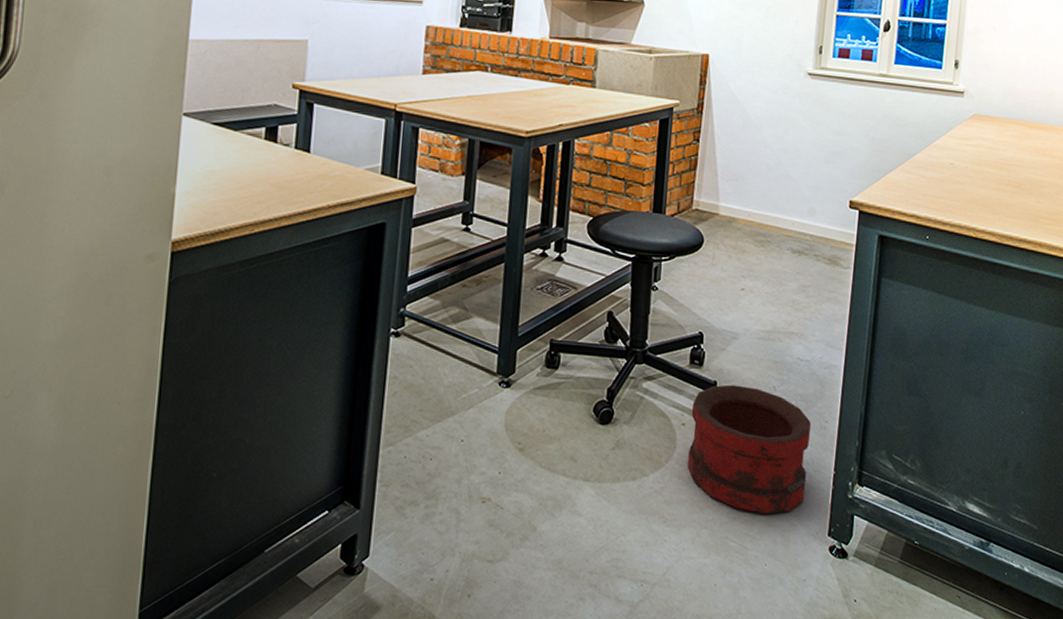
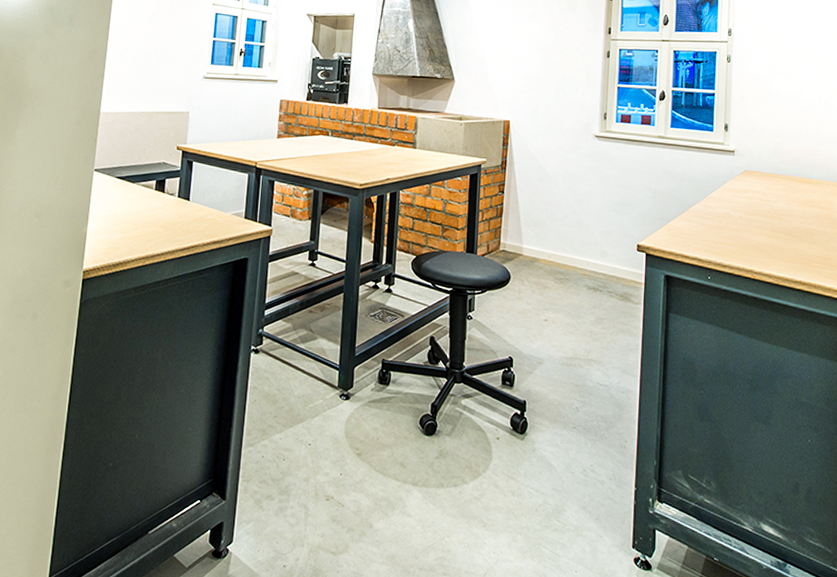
bucket: present [687,384,811,514] -> none [502,404,612,524]

